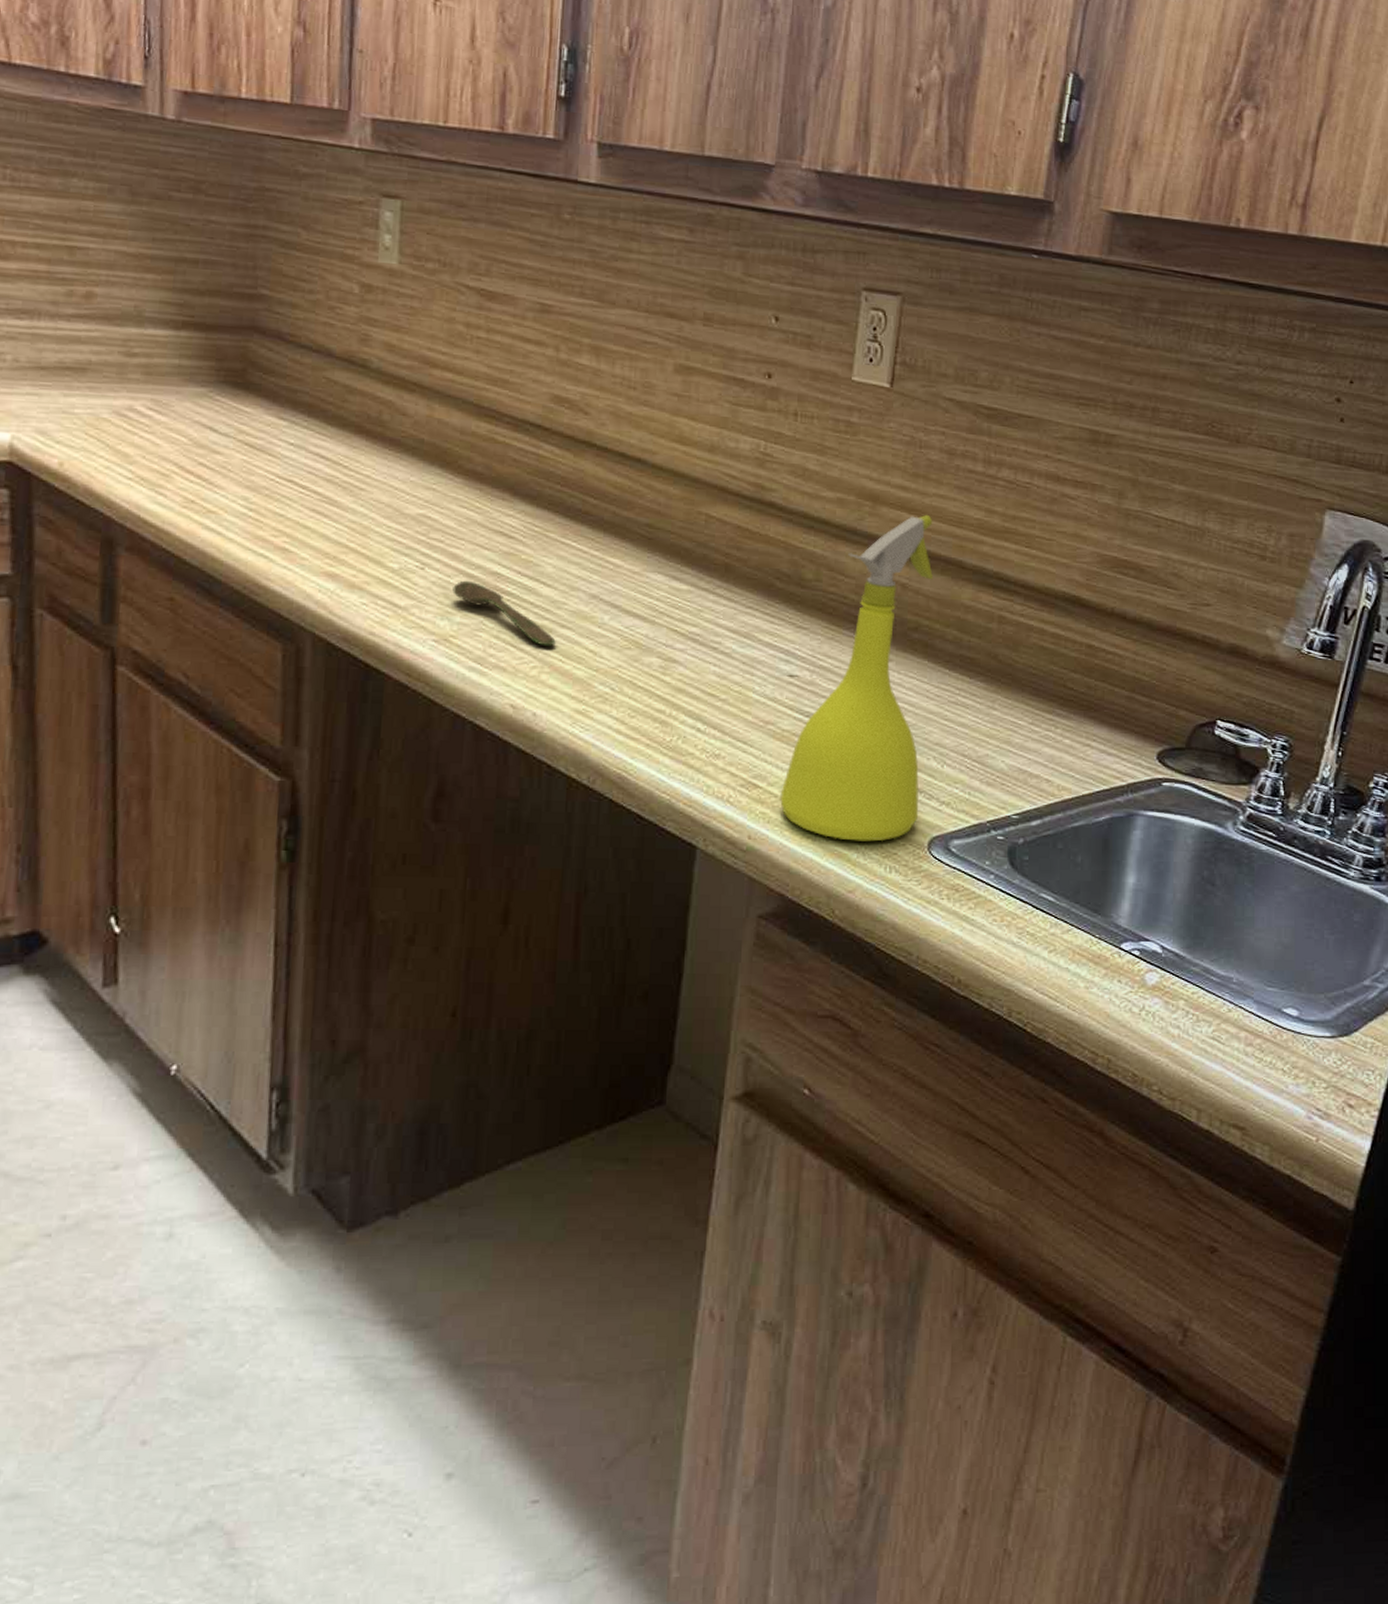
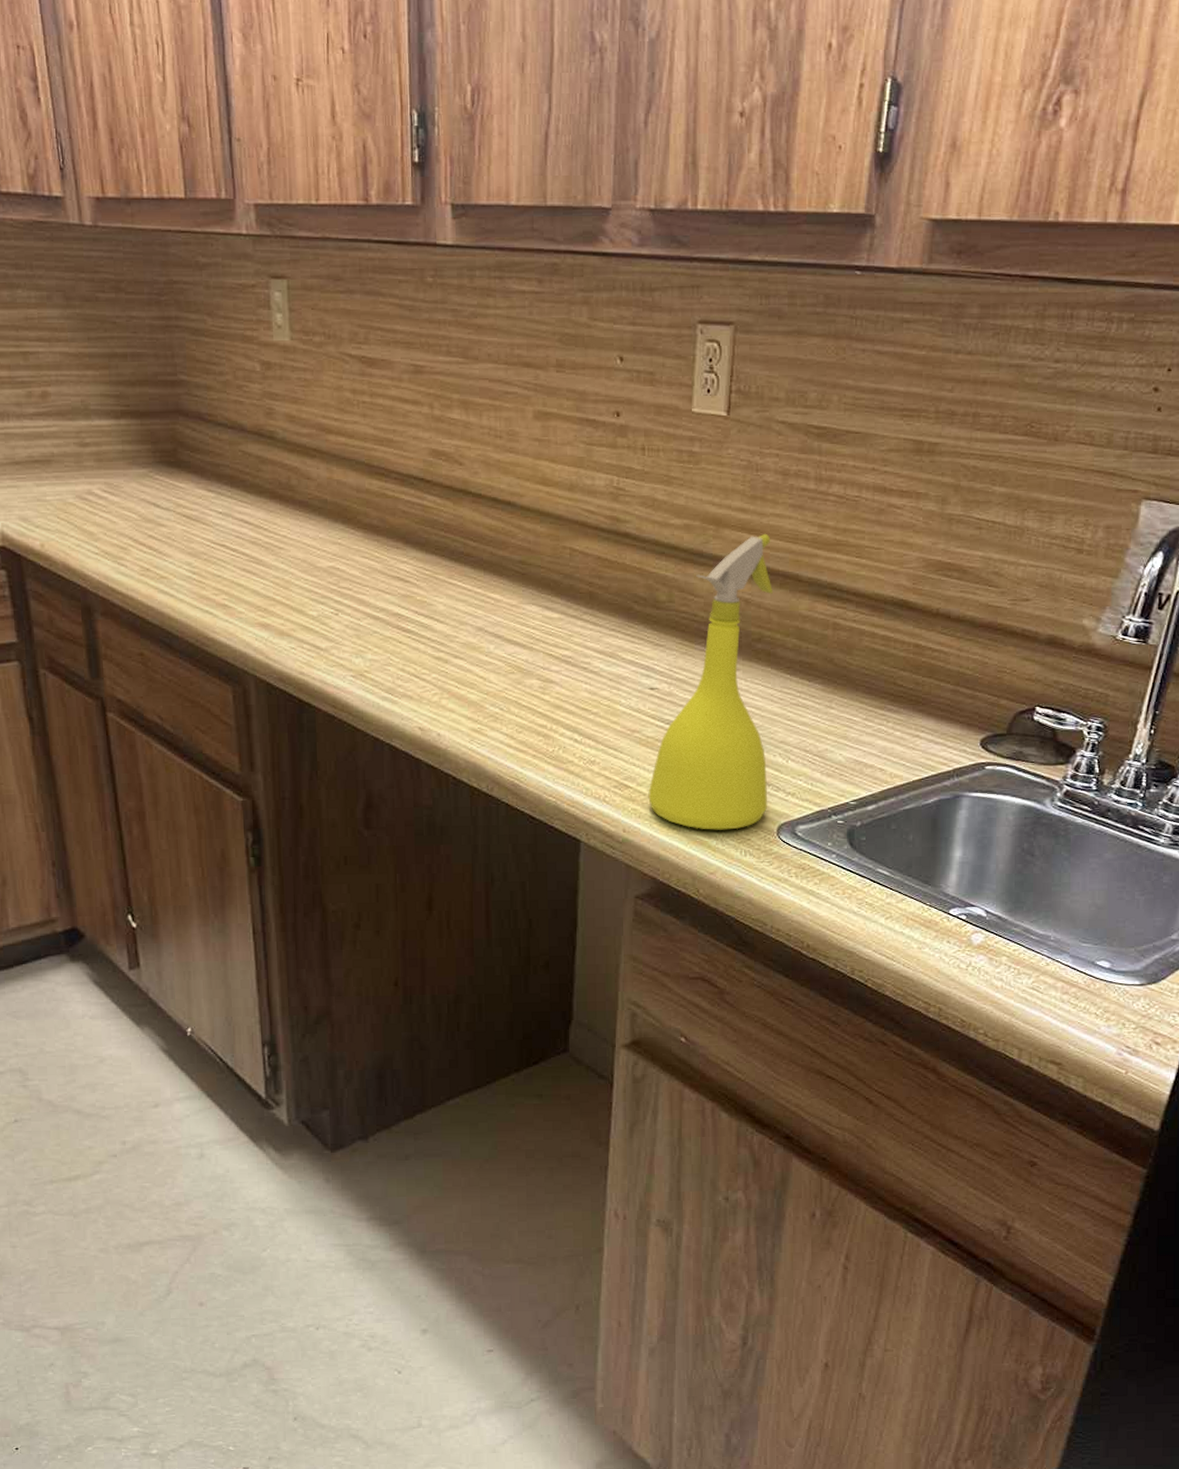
spoon: present [453,580,556,647] -> none [363,622,451,676]

